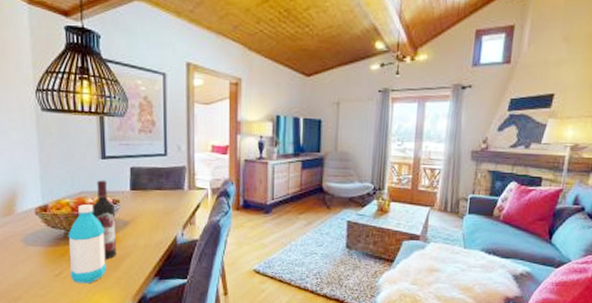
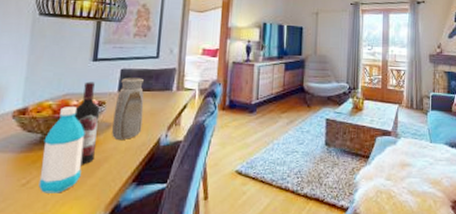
vase: none [129,176,158,237] -> present [112,77,145,139]

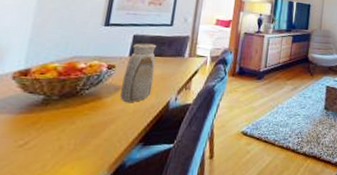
water bottle: present [38,105,85,193] -> none [37,68,92,154]
wine bottle: present [74,82,99,165] -> none [81,45,109,126]

